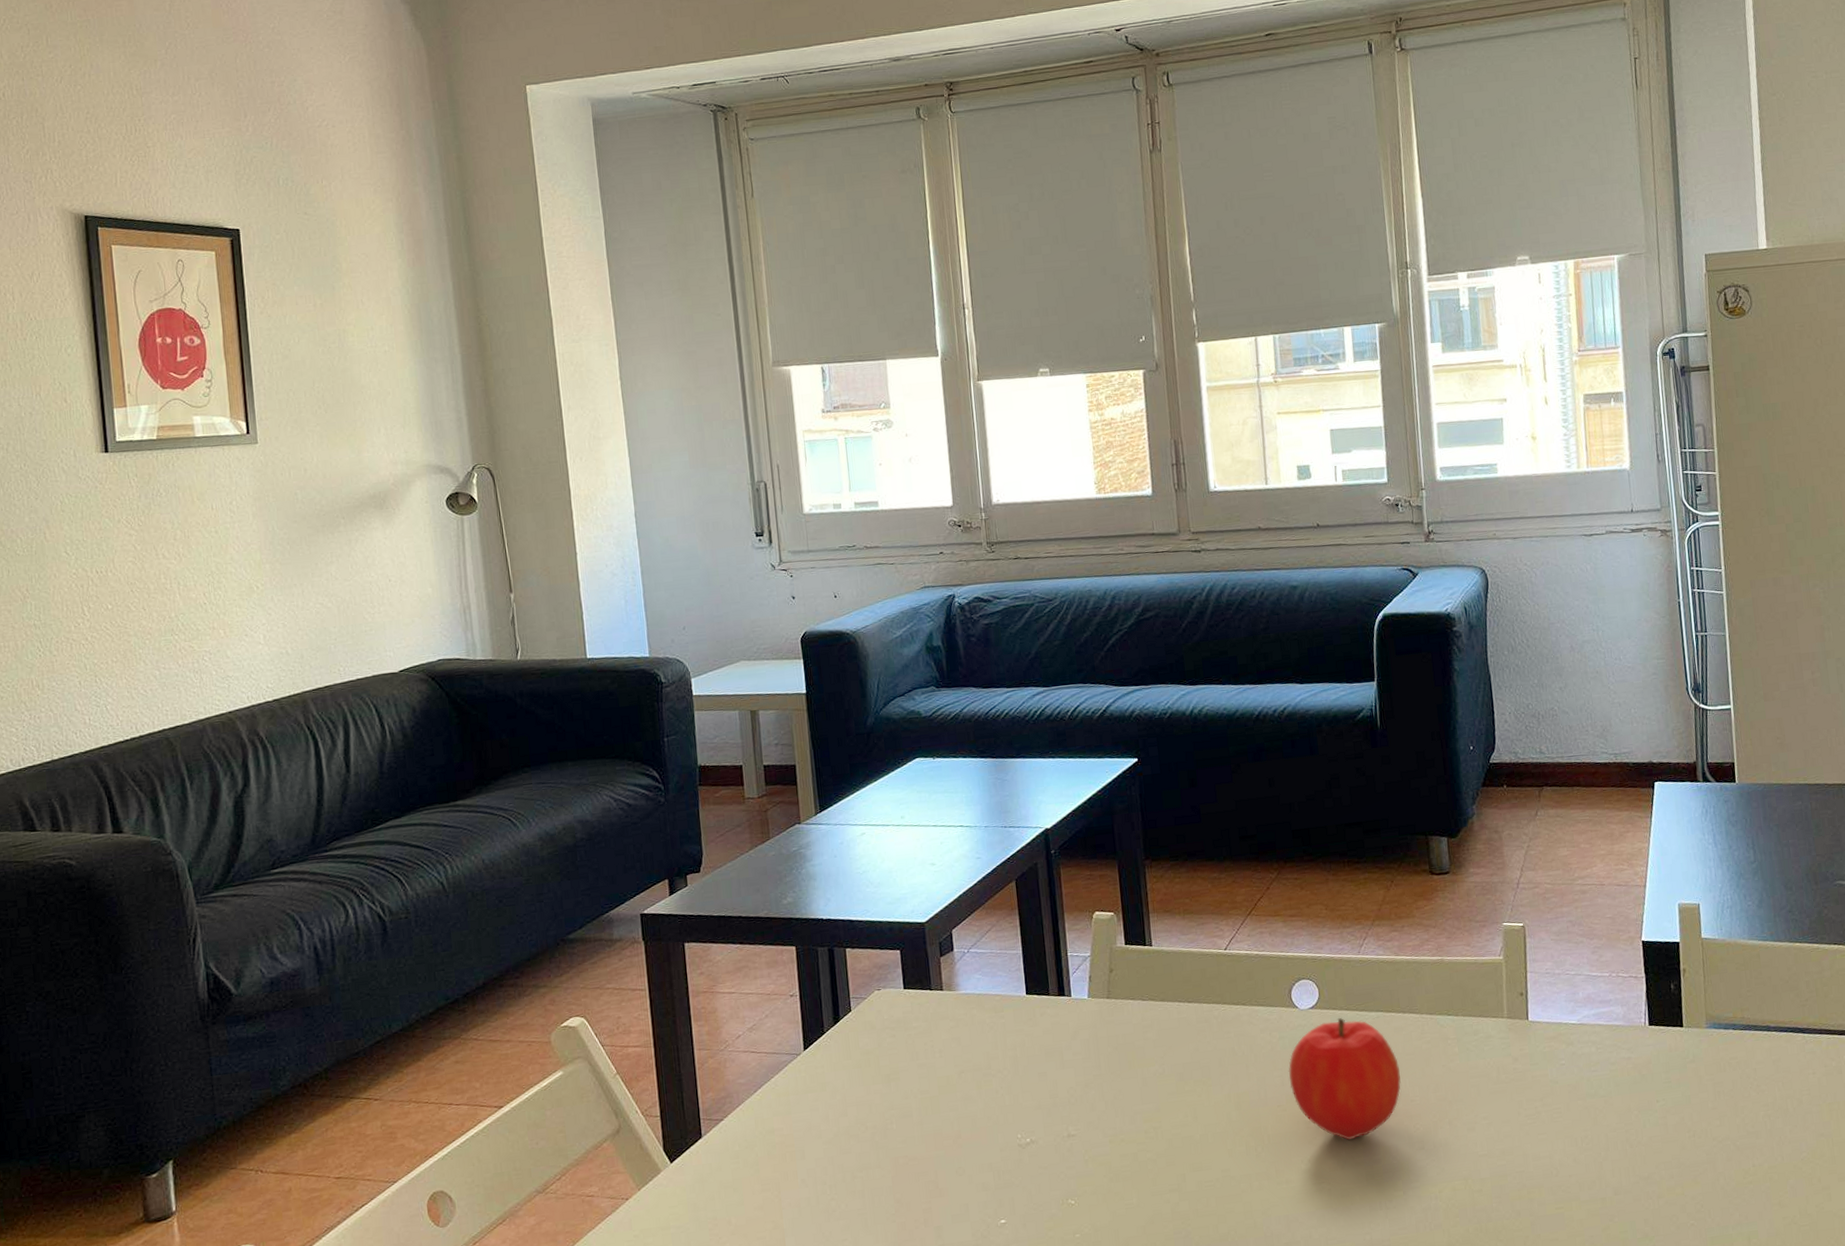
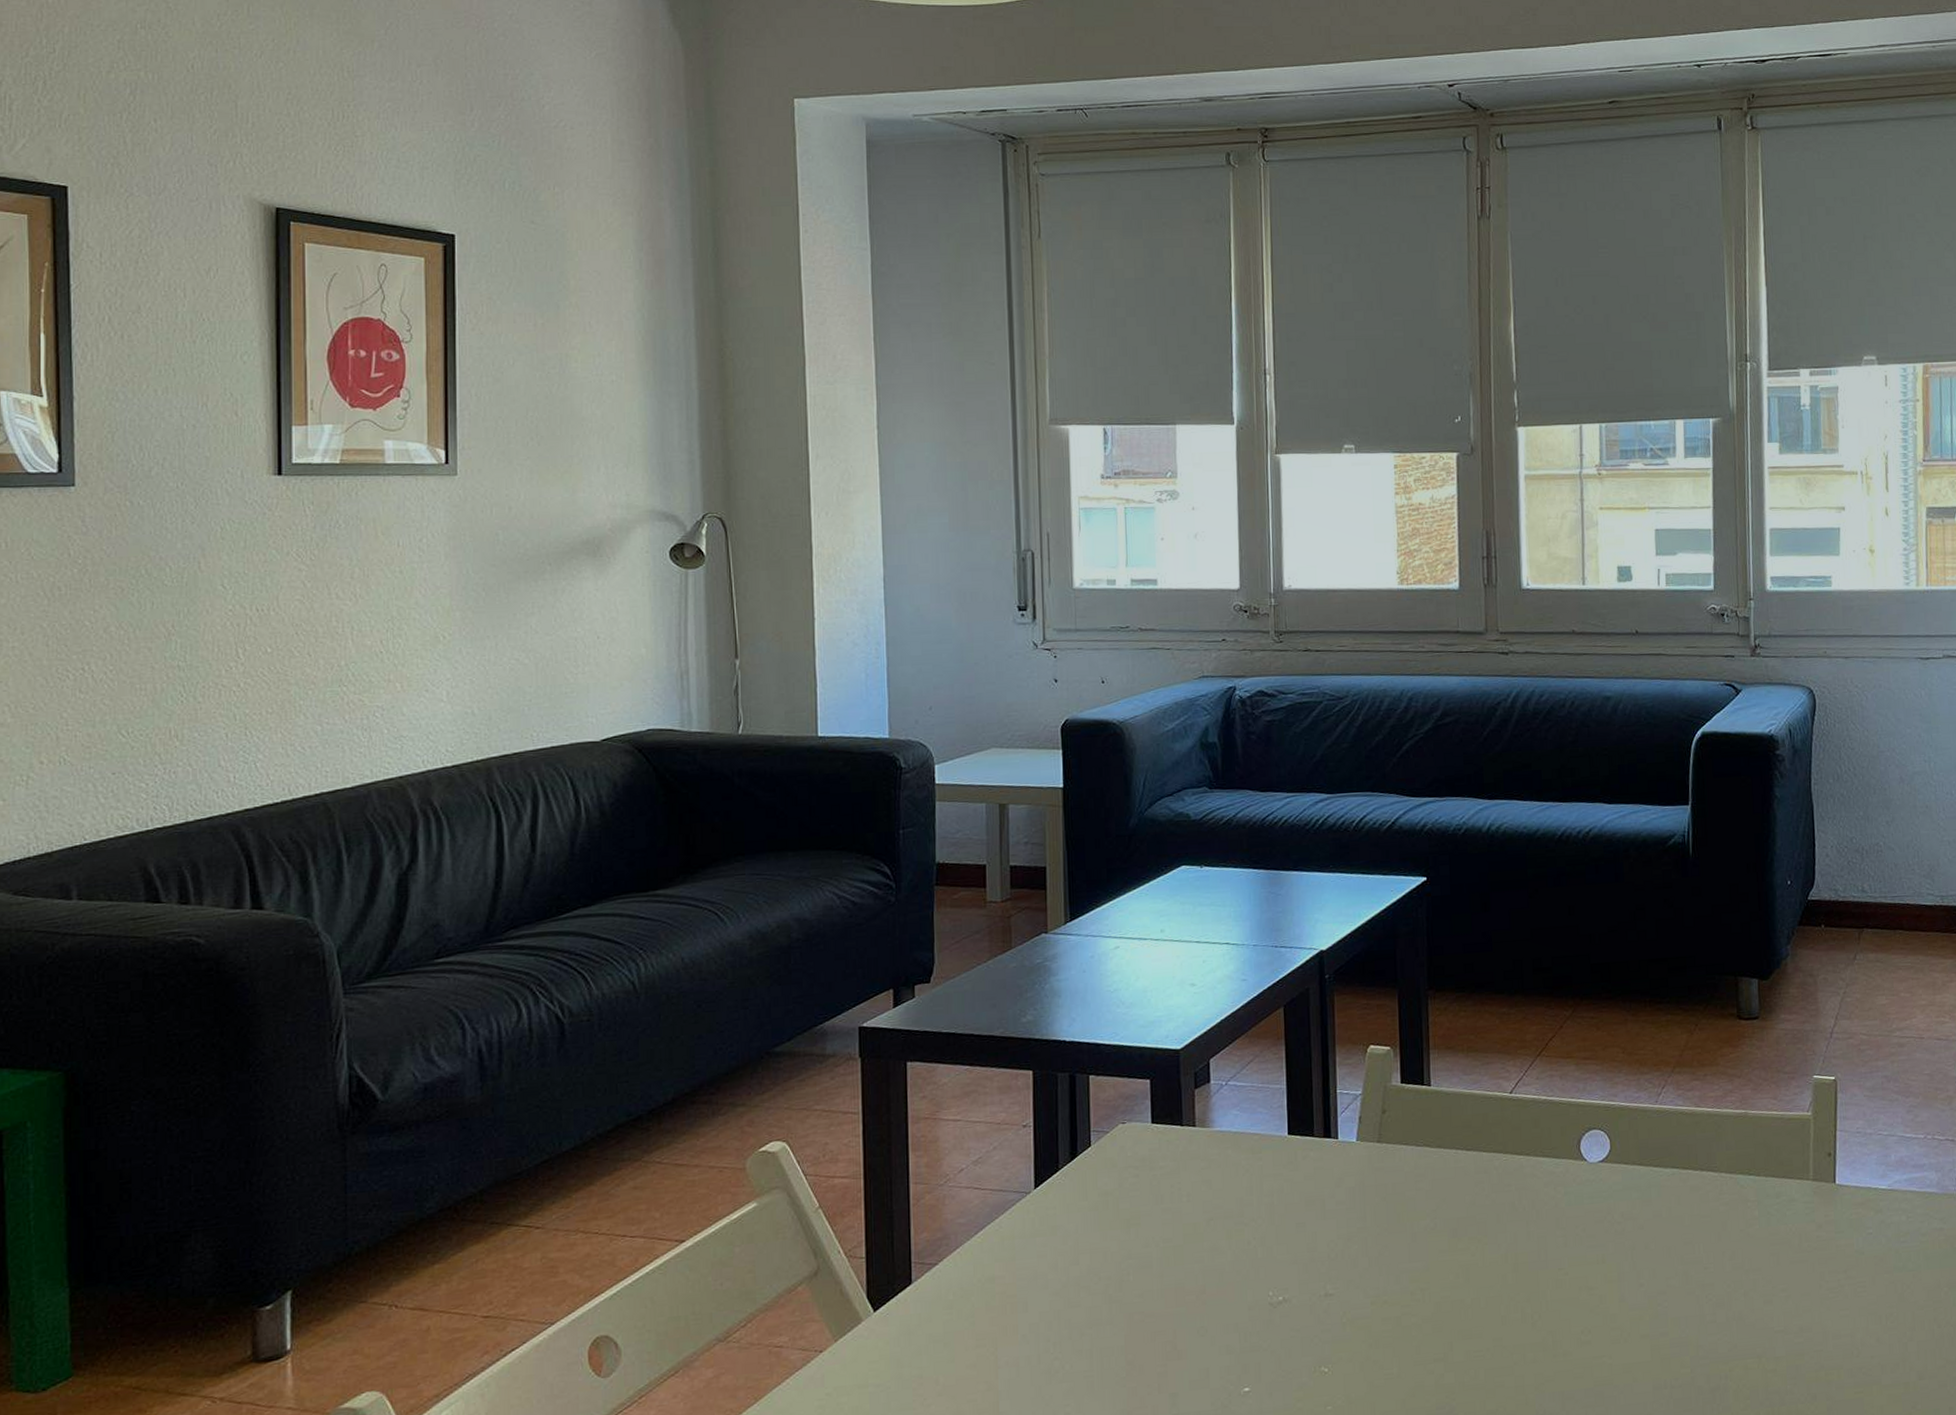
fruit: present [1288,1017,1401,1141] -> none [1572,1173,1694,1310]

